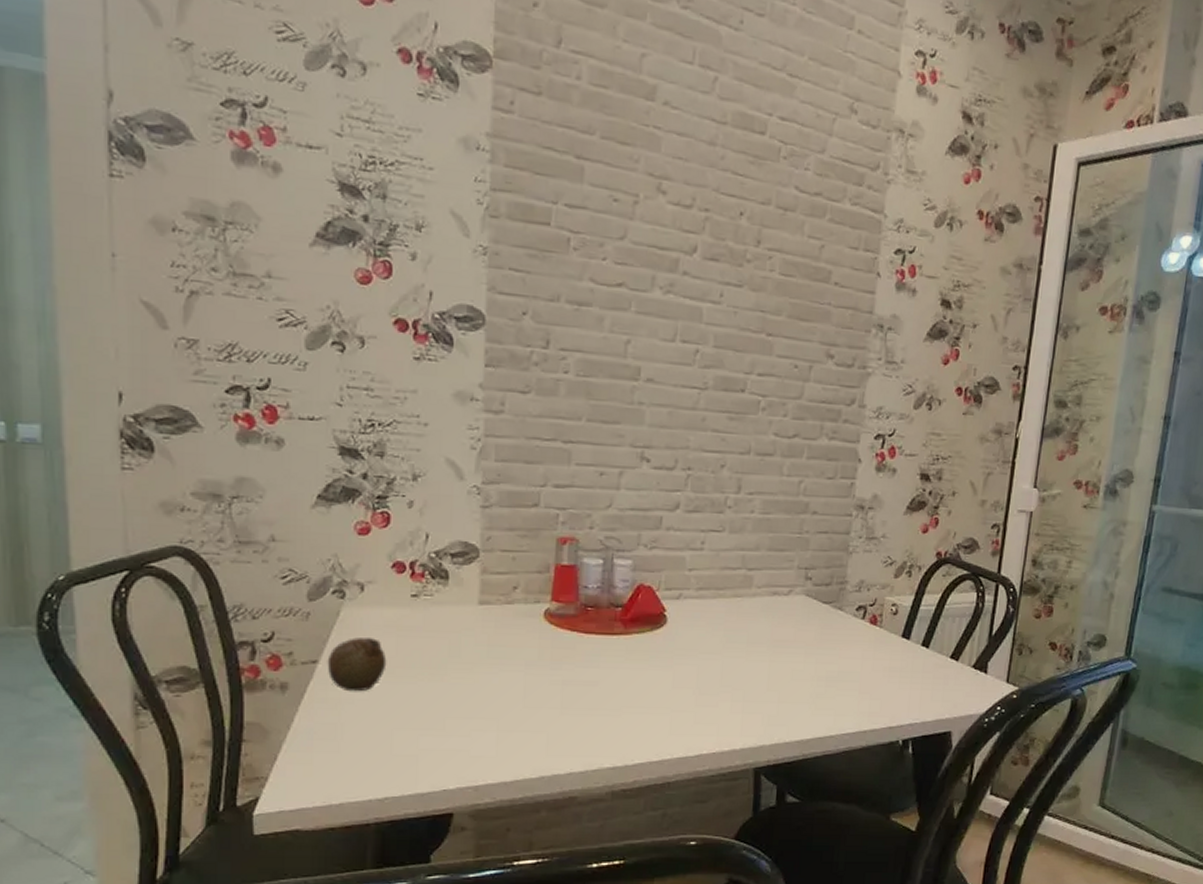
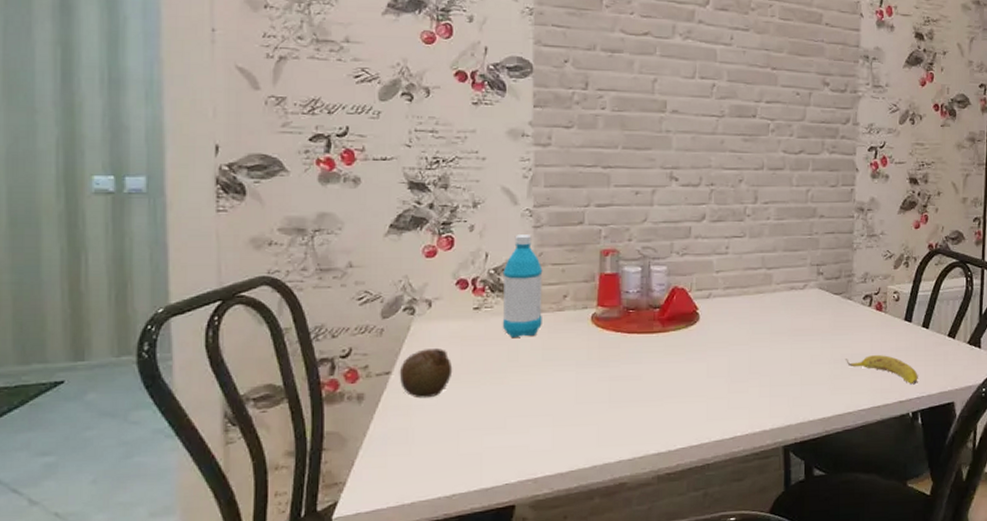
water bottle: none [443,514,491,631] -> present [502,235,543,337]
banana: none [830,674,913,710] -> present [845,355,918,385]

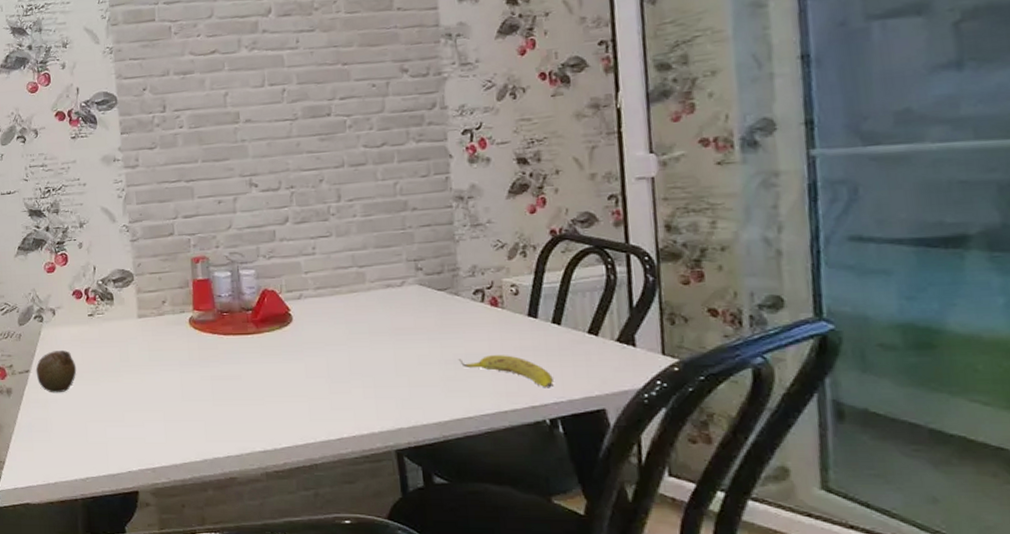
water bottle: present [502,235,543,337] -> none [109,248,146,340]

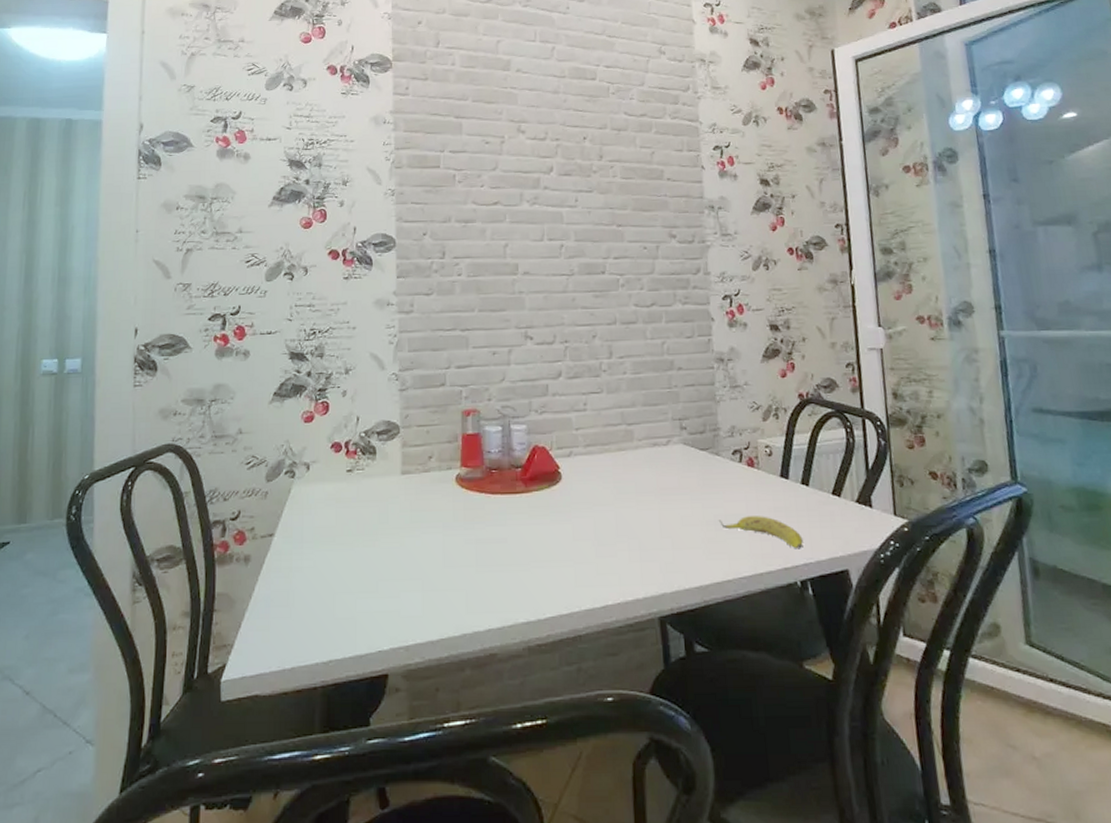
fruit: present [35,349,77,393] -> none [281,509,329,561]

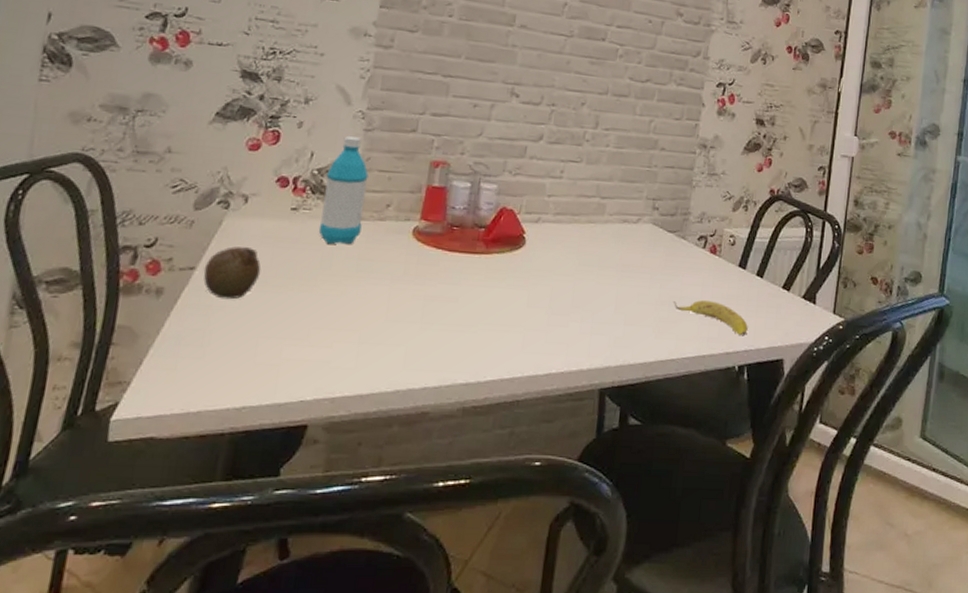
fruit: none [281,509,329,561] -> present [203,246,261,300]
water bottle: none [372,398,410,499] -> present [318,136,369,244]

